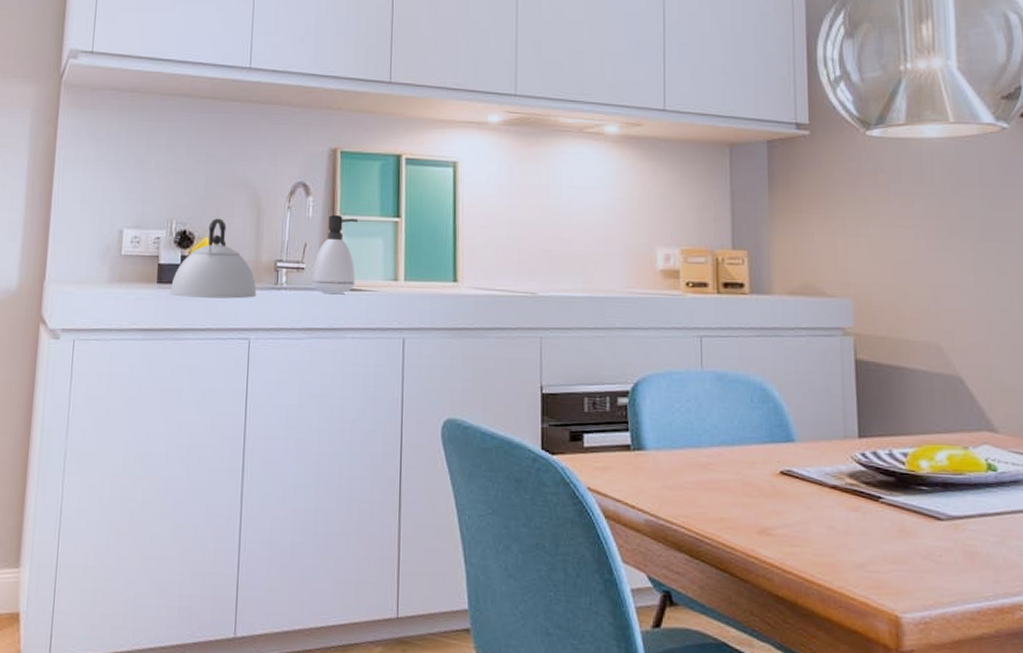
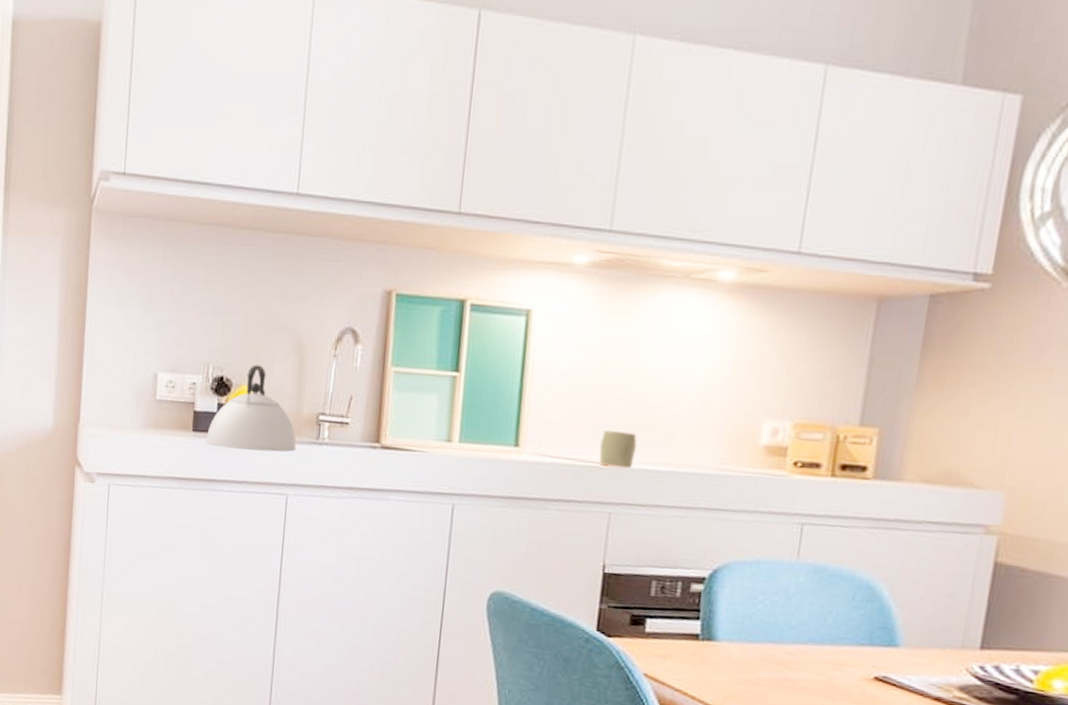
soap dispenser: present [311,214,359,295] -> none [355,365,412,454]
mug: none [527,264,557,296] -> present [598,430,637,468]

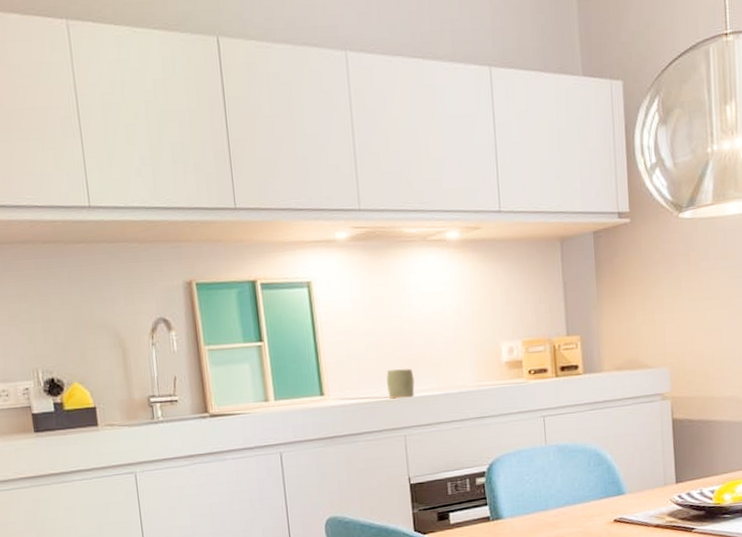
kettle: present [206,364,297,452] -> none [48,362,135,442]

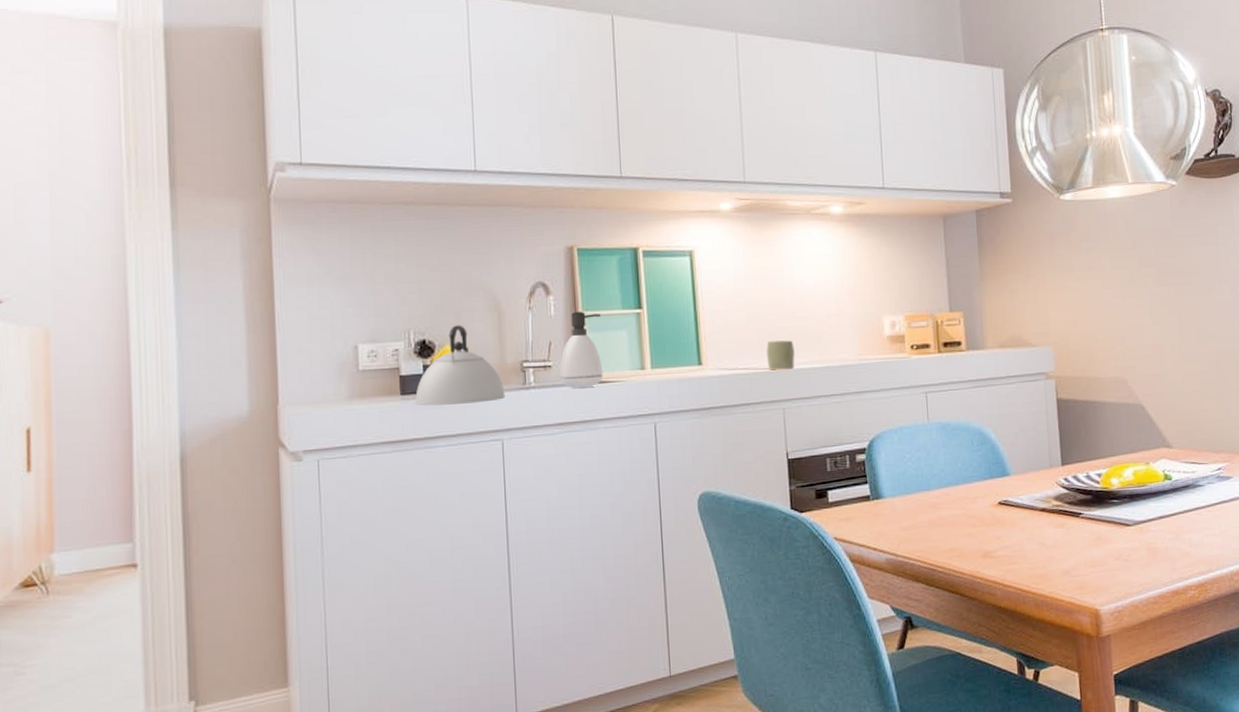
kettle: none [48,362,135,442] -> present [415,325,505,406]
soap dispenser: none [185,345,228,422] -> present [559,311,603,389]

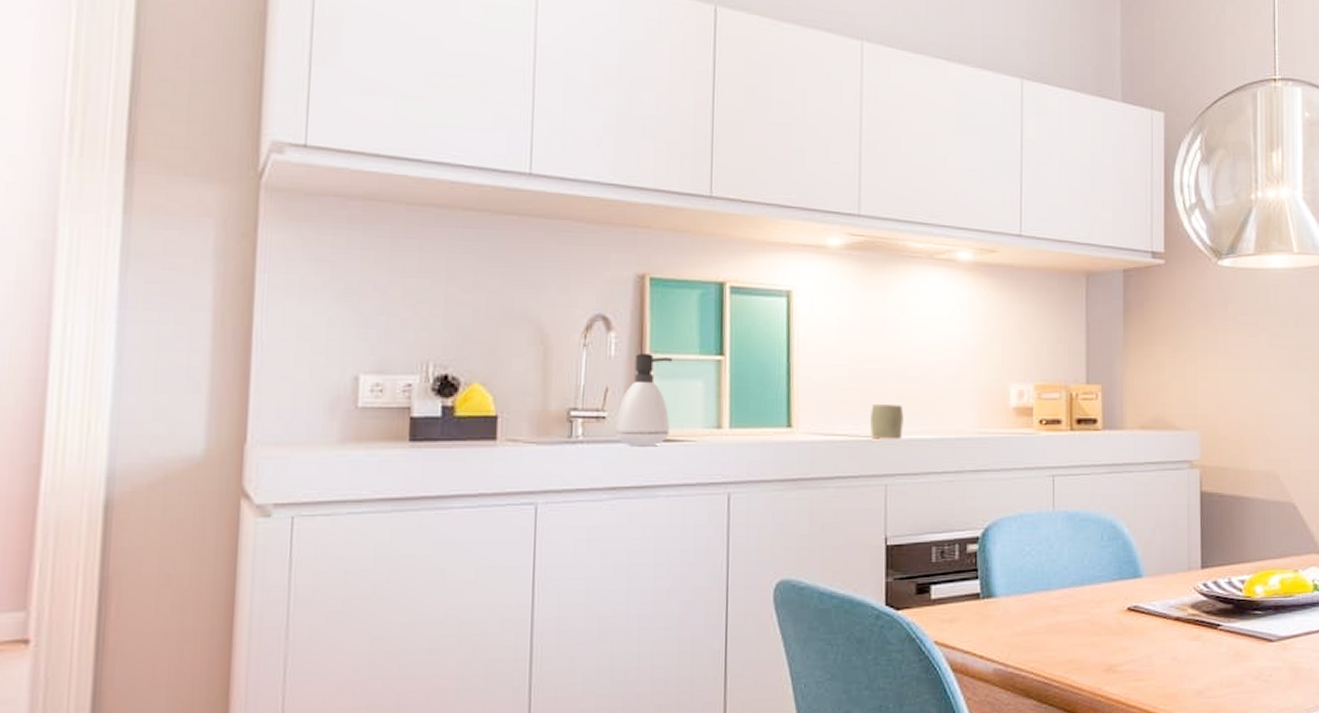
kettle: present [415,325,505,406] -> none [428,359,545,457]

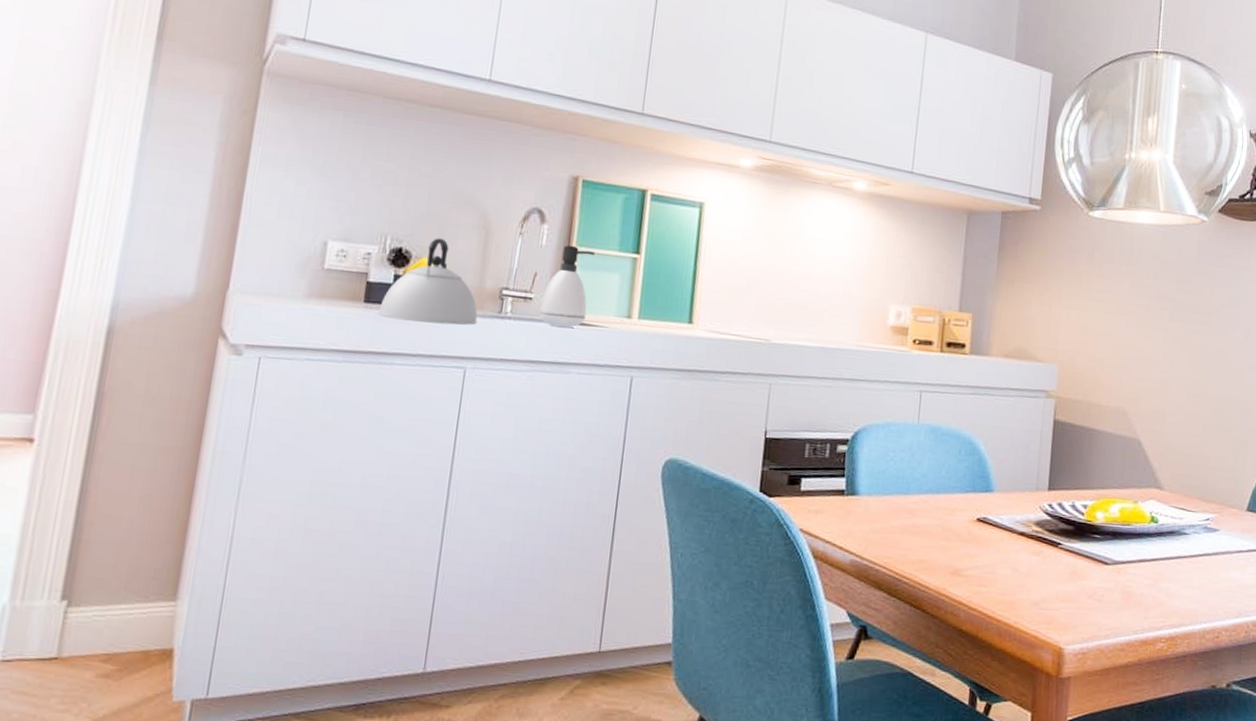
kettle: none [428,359,545,457] -> present [378,238,478,326]
mug: present [870,404,904,439] -> none [761,311,793,344]

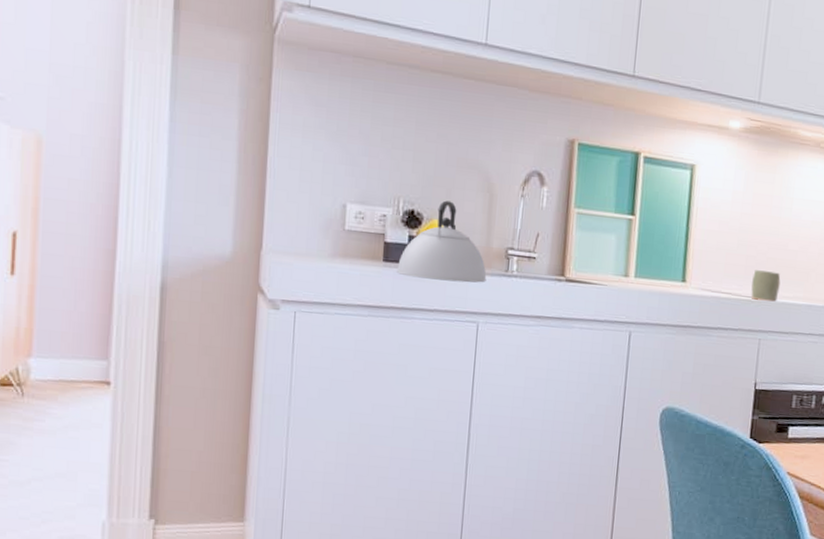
soap dispenser: present [538,245,596,328] -> none [542,206,593,286]
mug: none [761,311,793,344] -> present [750,270,781,302]

